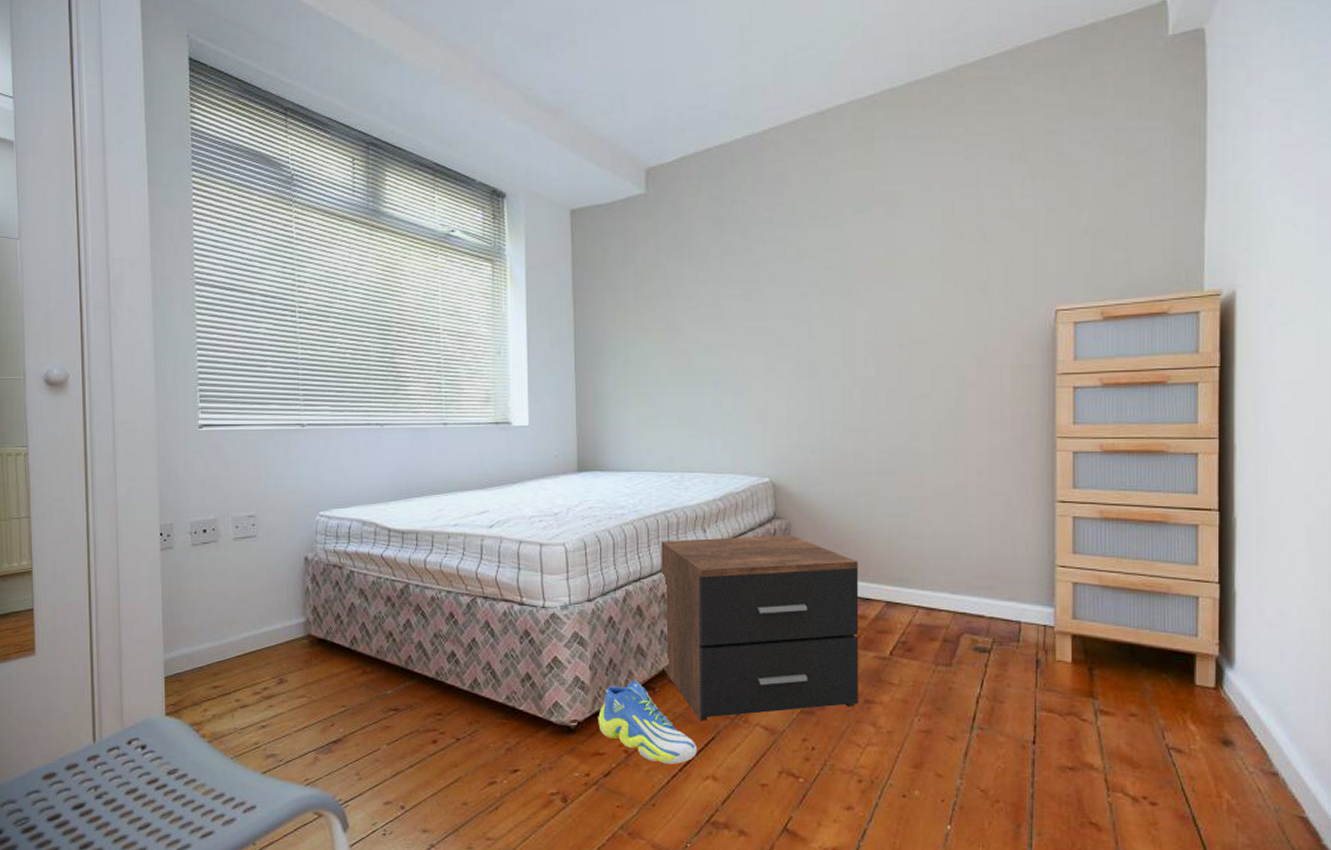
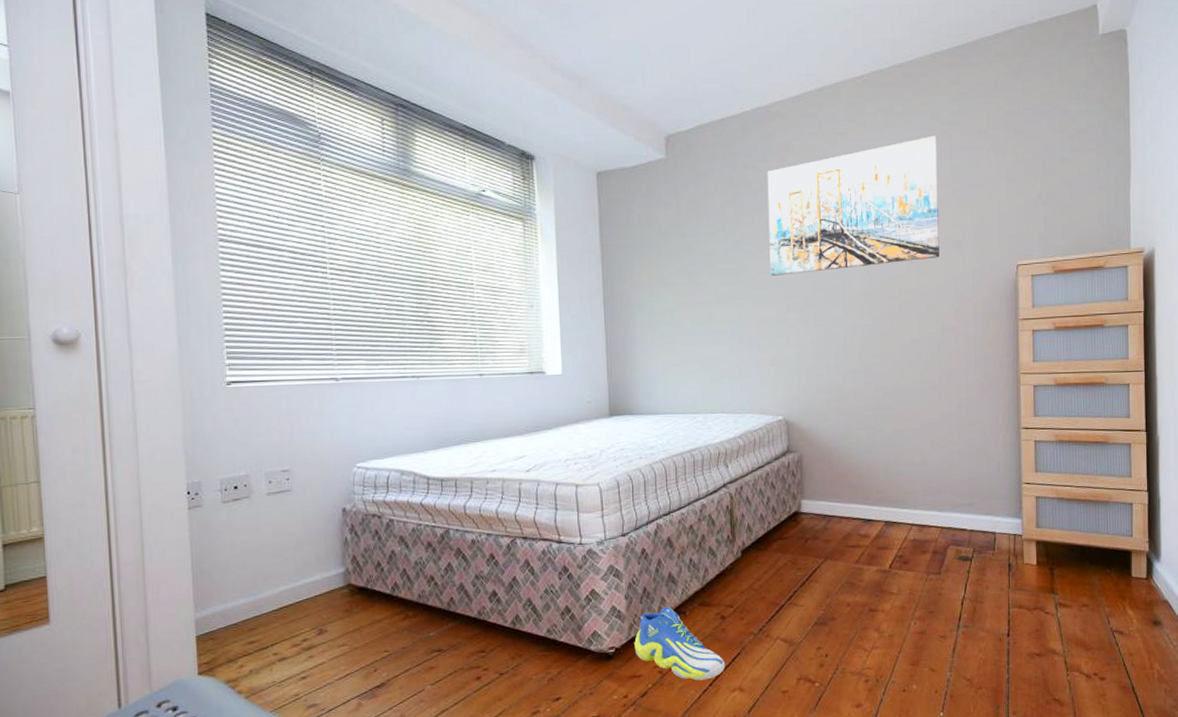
nightstand: present [661,535,859,721] -> none [688,467,864,639]
wall art: none [758,161,961,323] -> present [767,135,940,277]

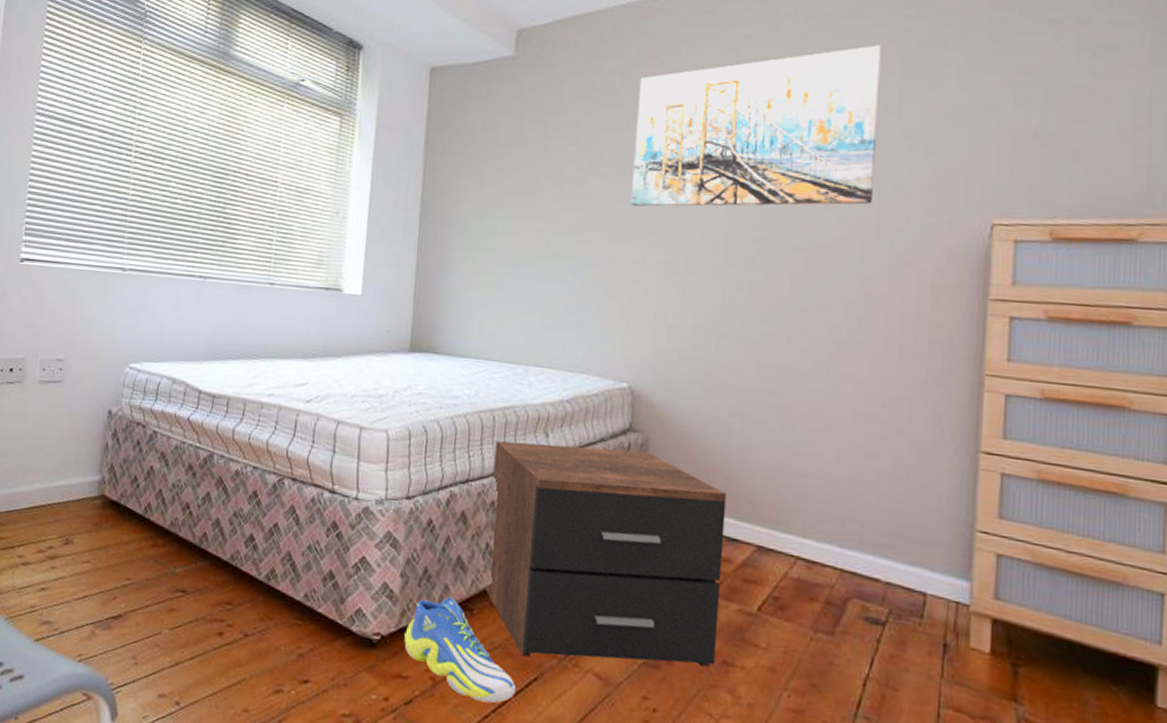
nightstand: none [688,467,864,639] -> present [484,441,727,668]

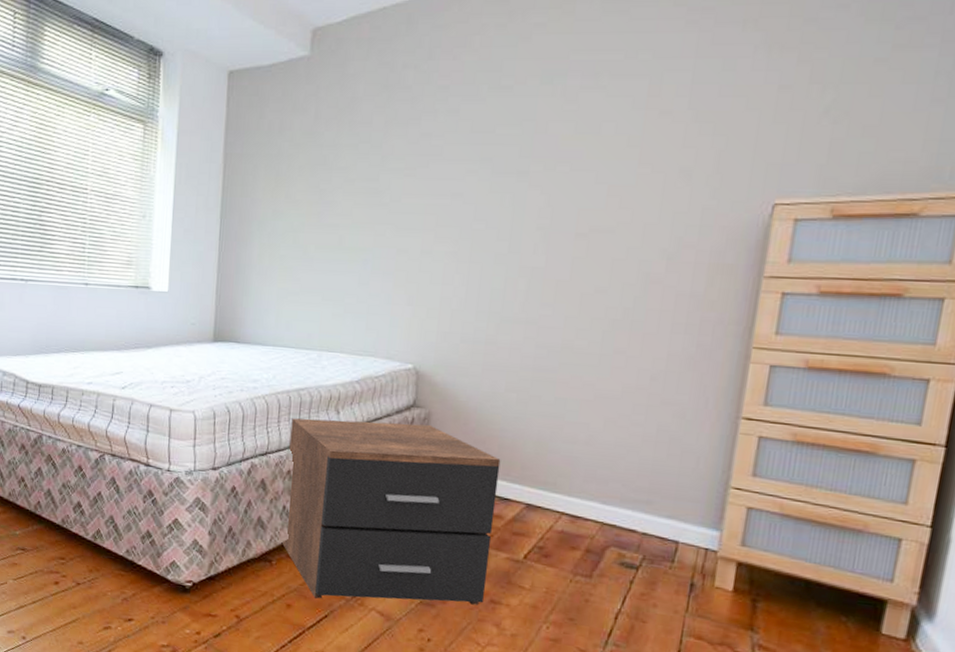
sneaker: present [404,597,516,703] -> none [212,551,309,636]
wall art: present [630,45,883,207] -> none [420,26,679,200]

